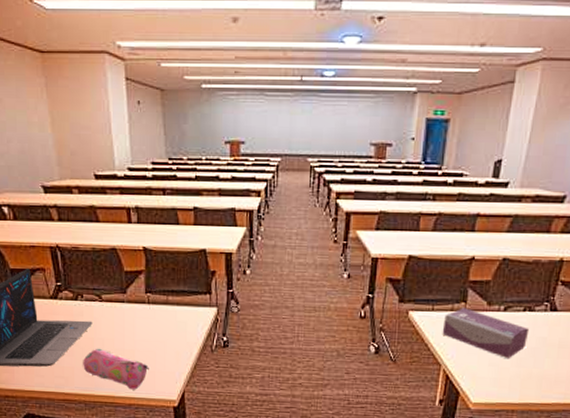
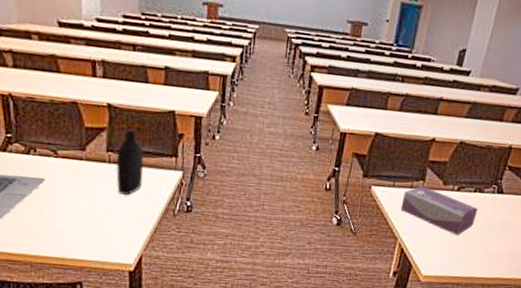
pencil case: present [83,348,149,390] -> none [31,206,105,252]
bottle: none [156,271,181,333] -> present [116,130,144,195]

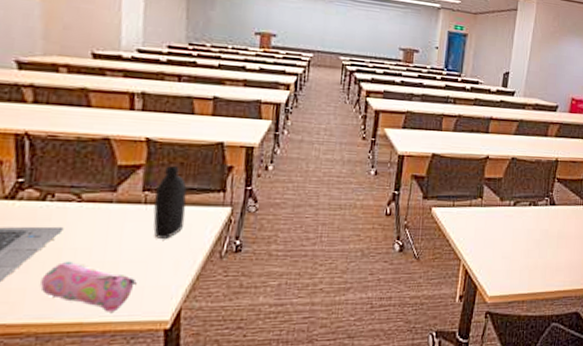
pencil case: none [31,206,105,252] -> present [40,261,137,312]
tissue box: present [400,185,479,236] -> none [461,203,535,251]

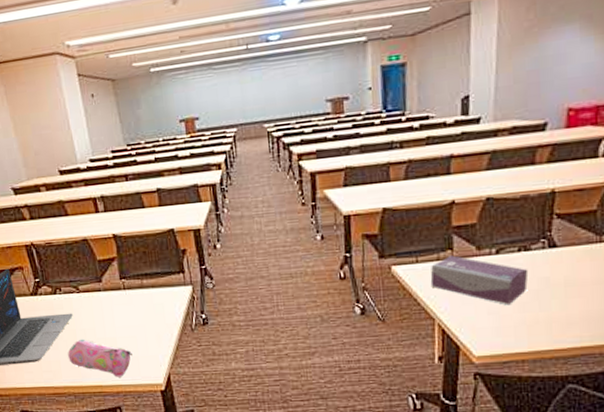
bottle: present [153,166,187,239] -> none [129,255,157,317]
tissue box: none [461,203,535,251] -> present [430,255,529,306]

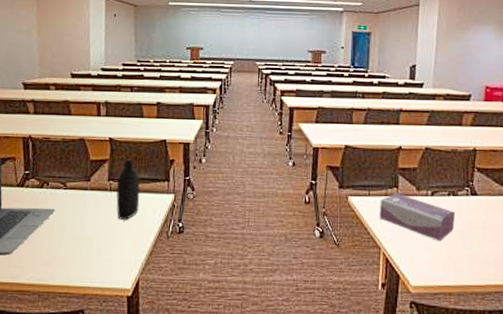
pencil case: present [68,339,133,377] -> none [41,235,106,279]
bottle: none [129,255,157,317] -> present [116,160,140,220]

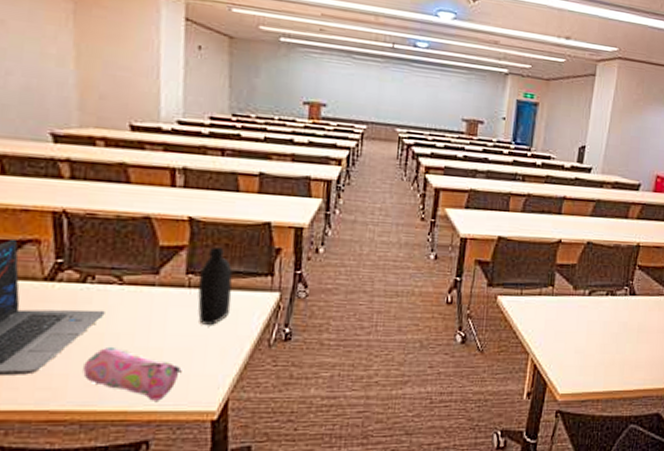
pencil case: none [41,235,106,279] -> present [83,346,182,401]
tissue box: present [379,193,456,242] -> none [530,292,612,346]

